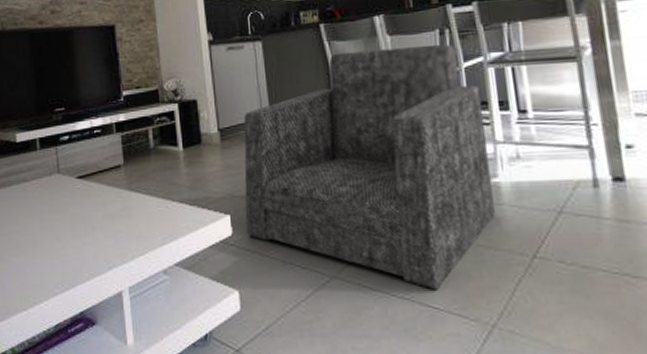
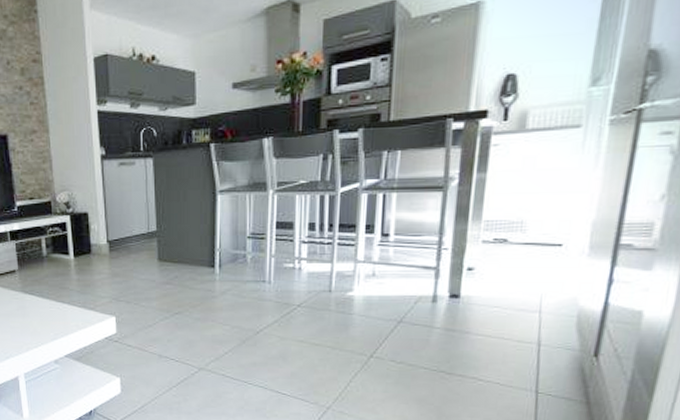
armchair: present [244,43,495,290] -> none [129,168,350,380]

